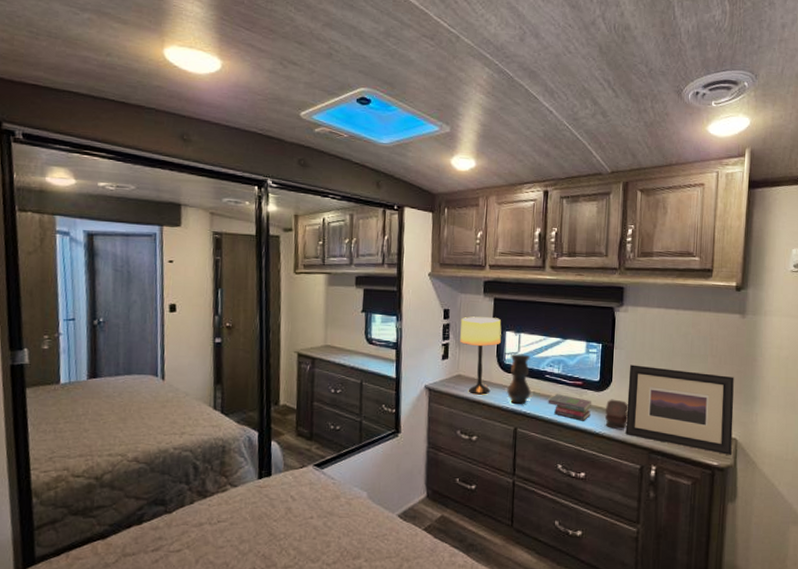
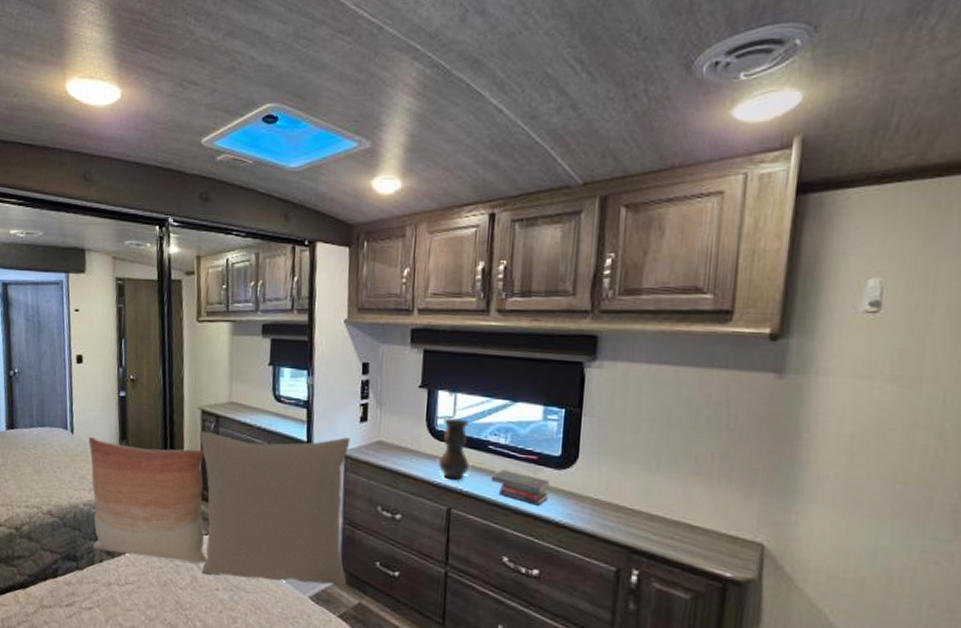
pillow: none [181,382,302,495] -> present [89,436,207,563]
pillow: none [296,372,434,505] -> present [200,431,351,588]
table lamp: present [460,316,502,395] -> none [382,371,433,466]
jewelry box: present [605,399,628,430] -> none [567,480,601,521]
picture frame: present [625,364,734,456] -> none [596,437,763,567]

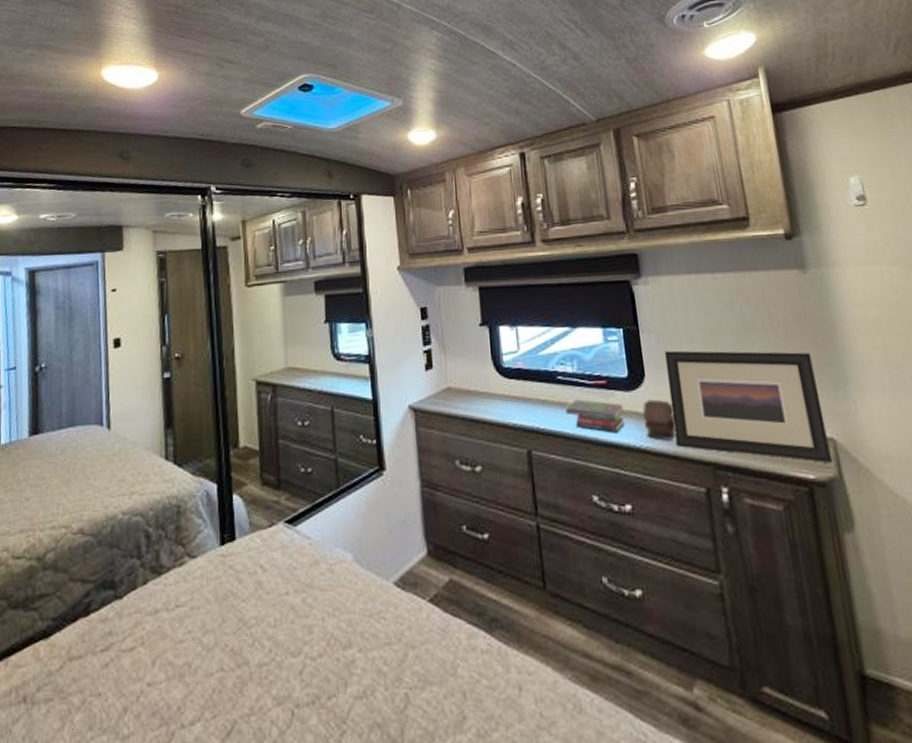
pillow: present [89,436,207,563] -> none [128,426,273,570]
pillow: present [200,431,351,588] -> none [256,389,434,576]
vase: present [437,418,469,480] -> none [507,352,542,420]
jewelry box: none [567,480,601,521] -> present [642,399,677,441]
picture frame: none [596,437,763,567] -> present [664,350,832,464]

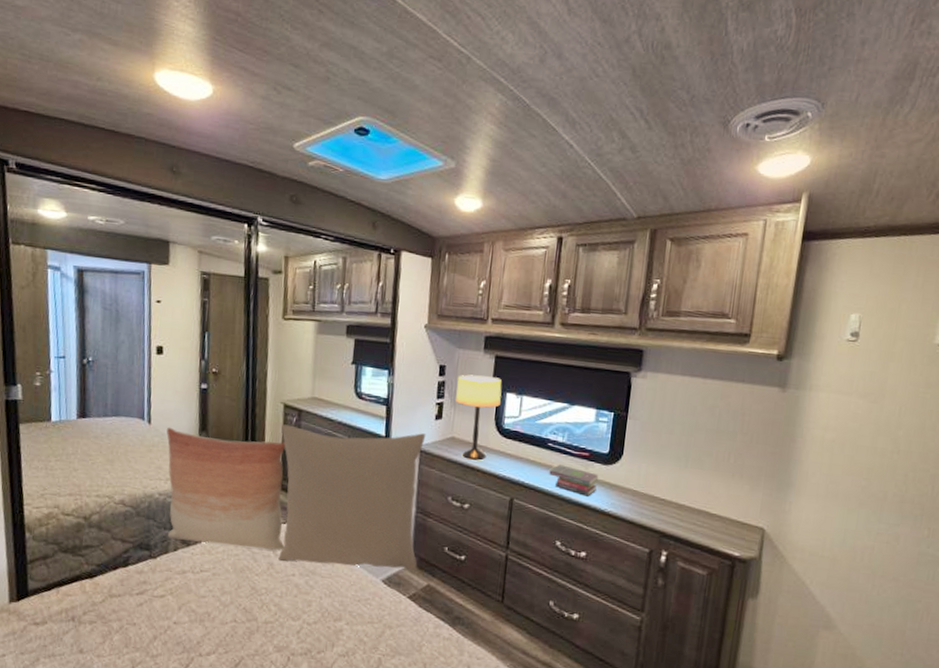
pillow: none [128,426,273,570] -> present [167,427,285,550]
pillow: none [256,389,434,576] -> present [278,424,426,571]
table lamp: none [443,311,494,411] -> present [456,374,502,461]
jewelry box: present [642,399,677,441] -> none [612,474,640,509]
picture frame: present [664,350,832,464] -> none [634,437,767,547]

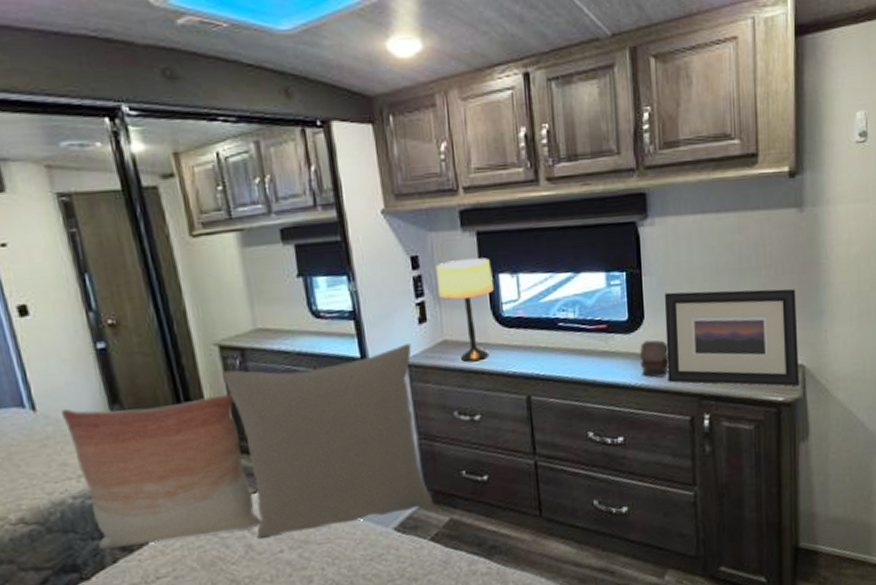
books: present [549,464,599,496] -> none [566,344,623,374]
jewelry box: none [612,474,640,509] -> present [639,340,669,378]
picture frame: none [634,437,767,547] -> present [664,288,799,387]

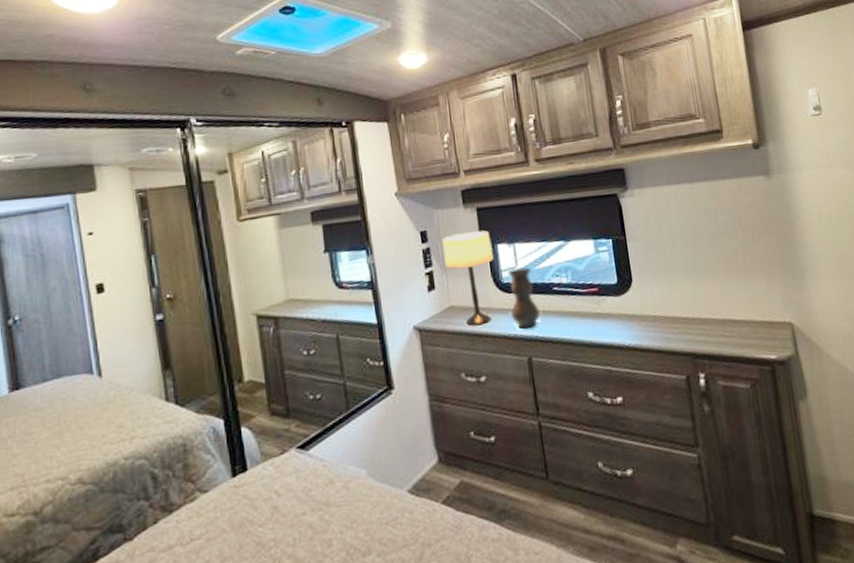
pillow: present [62,393,262,551] -> none [123,359,287,511]
pillow: present [222,343,434,539] -> none [258,310,445,500]
vase: none [508,300,542,368] -> present [506,267,540,330]
jewelry box: present [639,340,669,378] -> none [631,301,661,338]
picture frame: present [664,288,799,387] -> none [649,249,790,344]

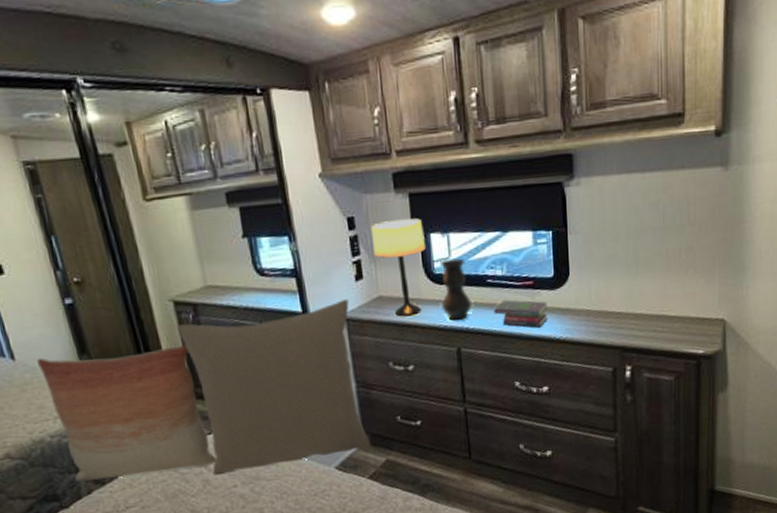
pillow: none [123,359,287,511] -> present [37,345,217,483]
pillow: none [258,310,445,500] -> present [177,299,371,475]
books: none [562,307,615,335] -> present [494,300,548,328]

